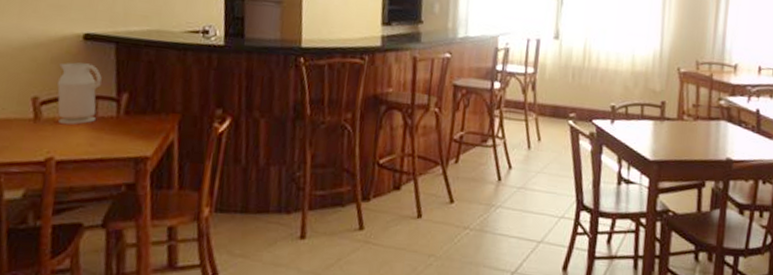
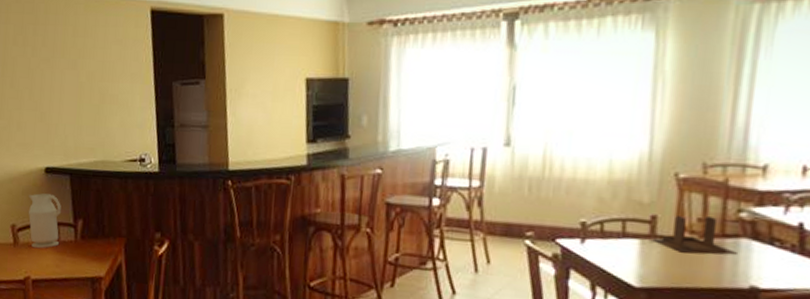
napkin holder: none [662,102,718,134] -> present [652,216,737,256]

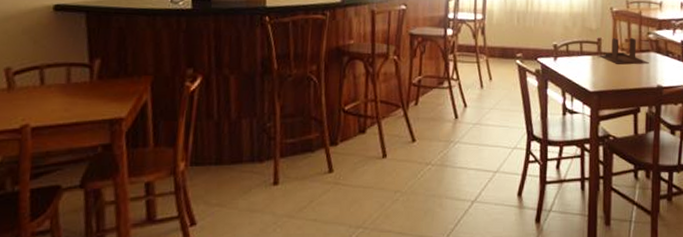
water jug: present [28,193,61,249] -> none [28,32,74,93]

